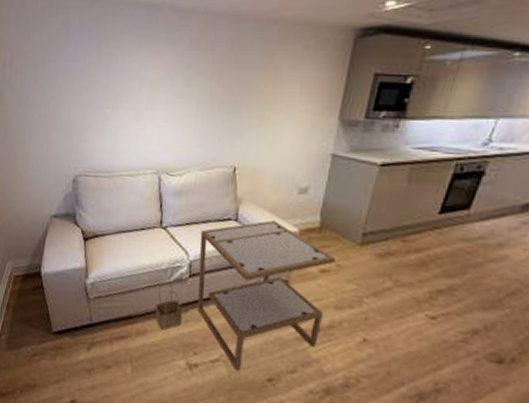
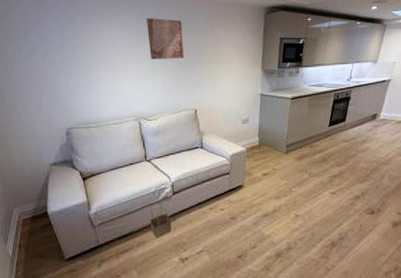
wall art: none [184,42,232,97] -> present [146,18,185,59]
side table: present [197,220,336,372] -> none [177,144,272,256]

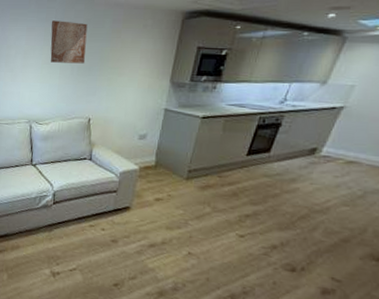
basket: present [149,199,172,238] -> none [26,206,48,246]

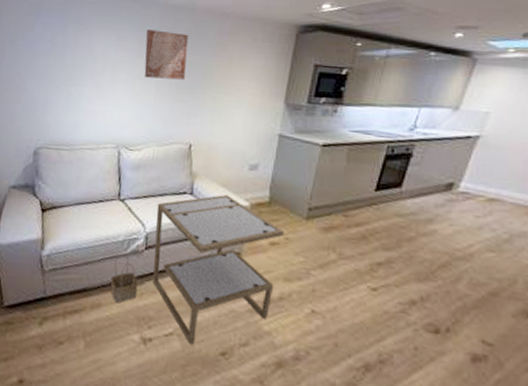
basket: none [26,206,48,246] -> present [110,252,139,303]
side table: none [59,159,167,278] -> present [152,194,284,346]

